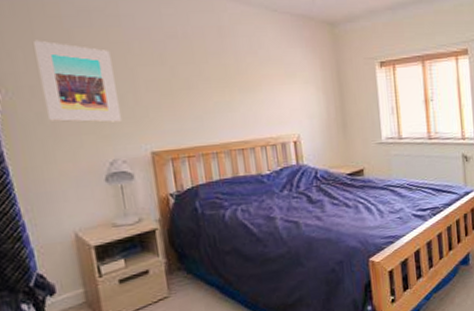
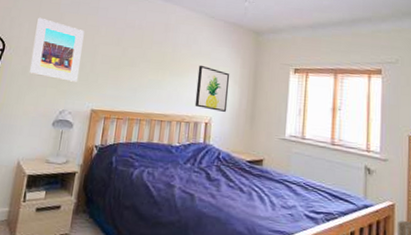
wall art: none [271,73,315,126] -> present [194,65,230,112]

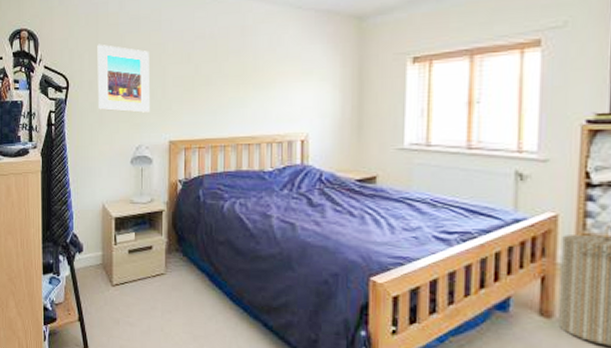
wall art: present [194,65,230,112] -> none [286,71,328,125]

